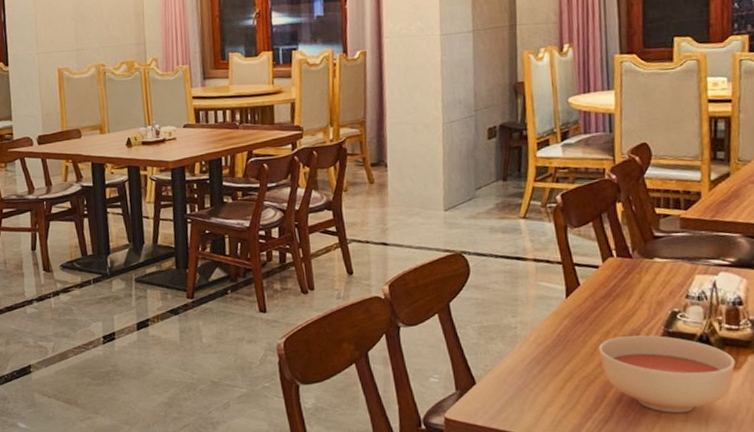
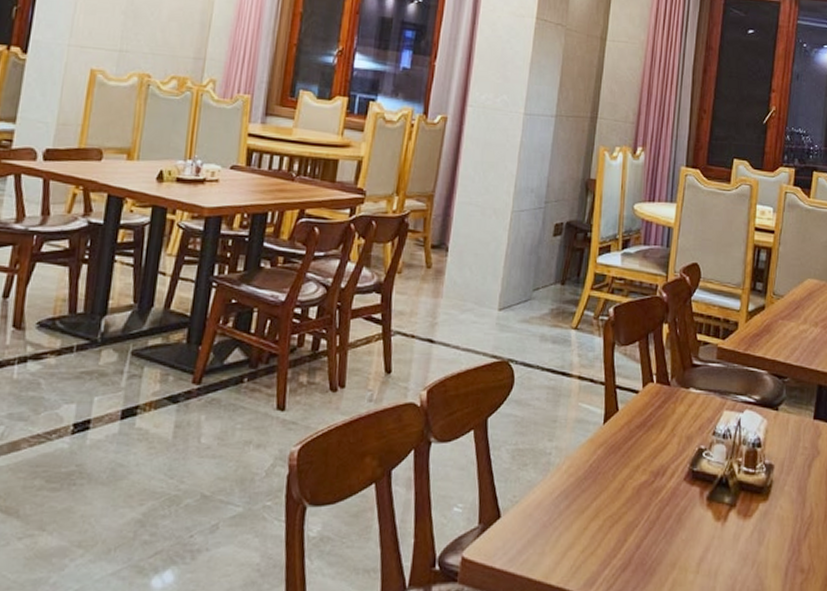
bowl: present [599,335,736,413] -> none [626,473,748,563]

